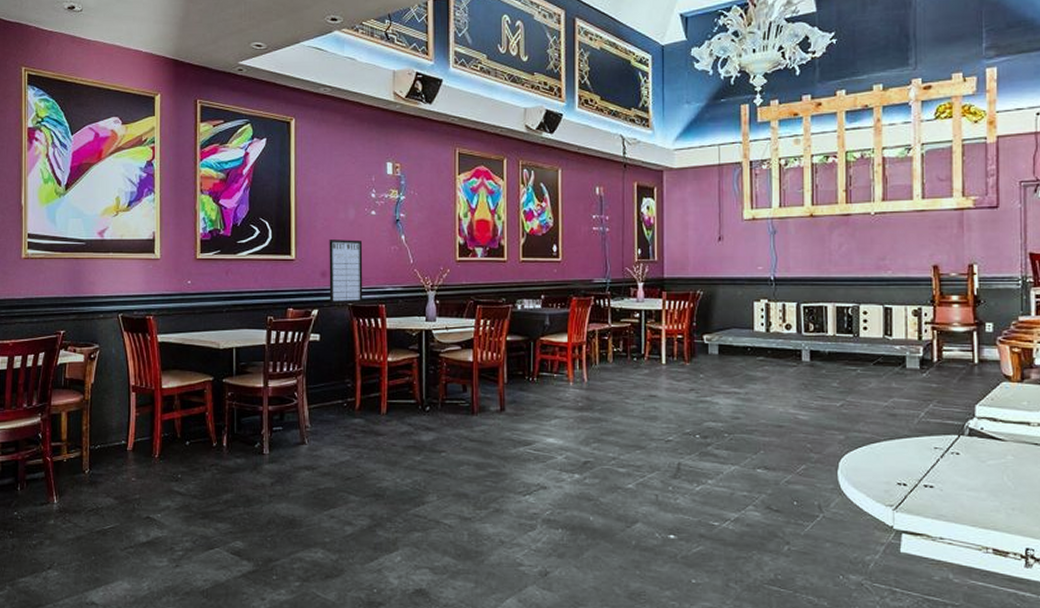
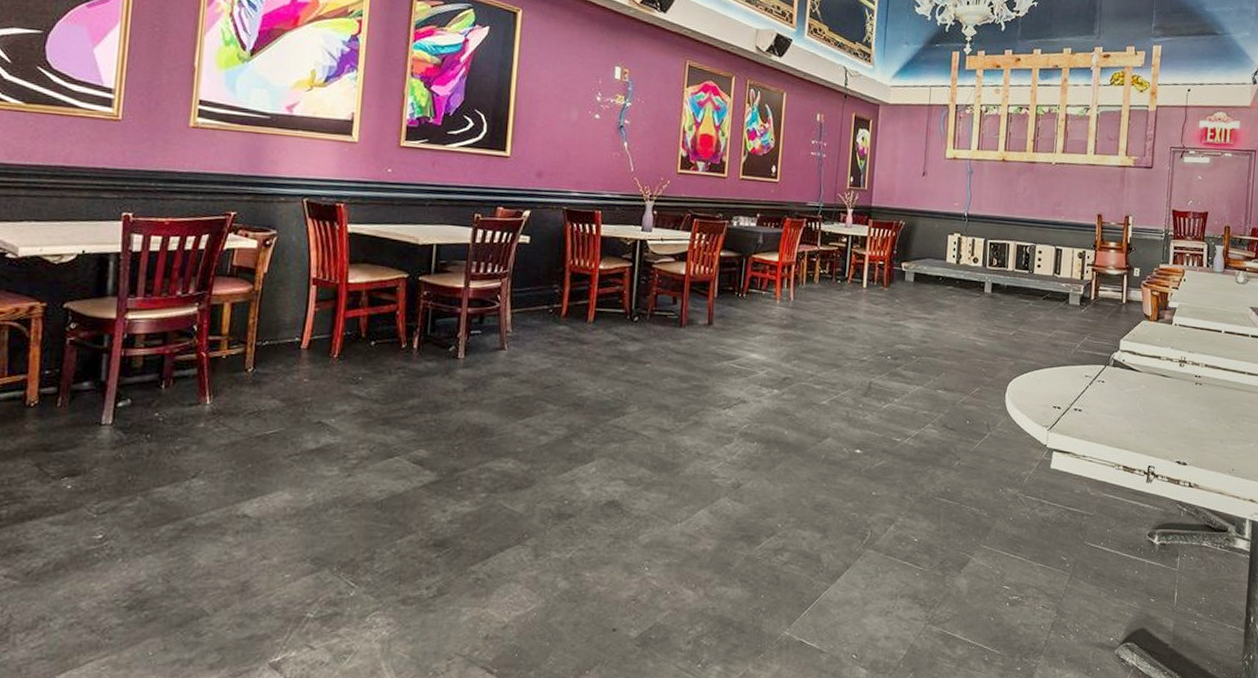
writing board: present [329,240,363,303] -> none [543,139,584,207]

